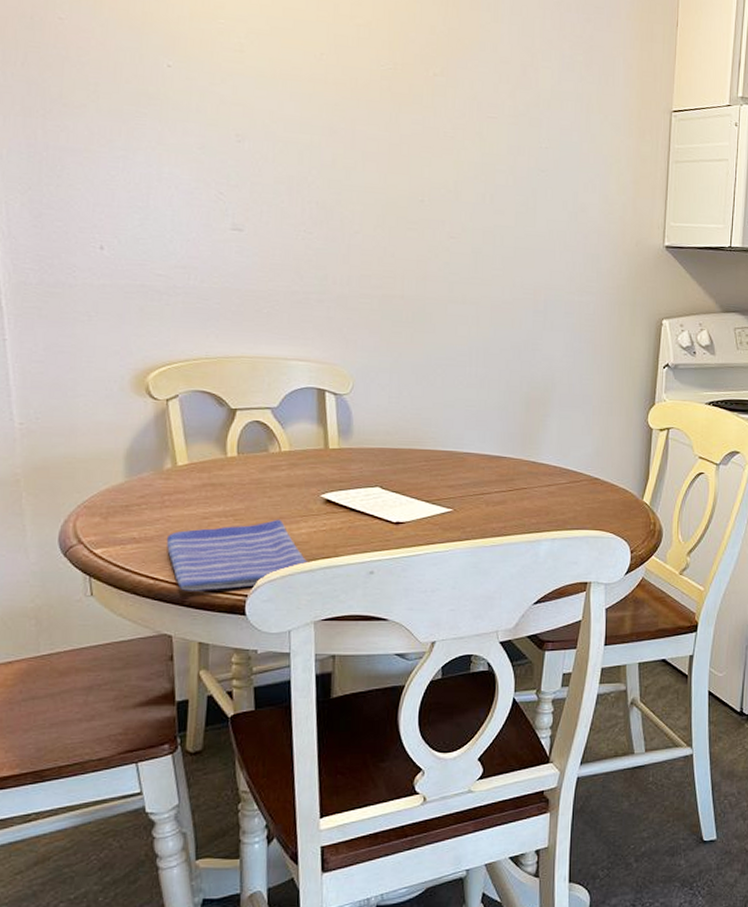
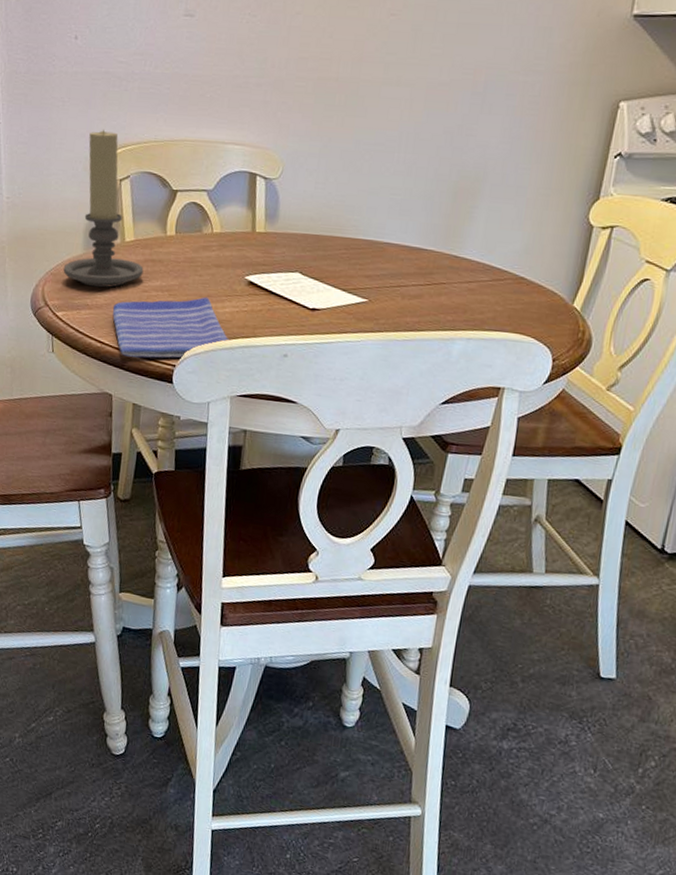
candle holder: none [100,345,202,518] -> present [63,129,144,288]

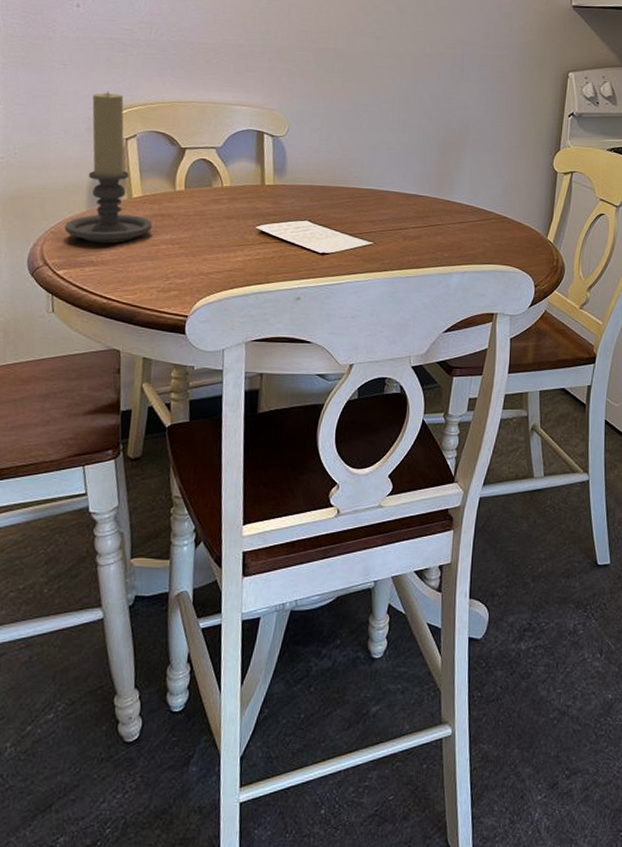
dish towel: present [112,297,229,358] -> none [119,247,242,311]

